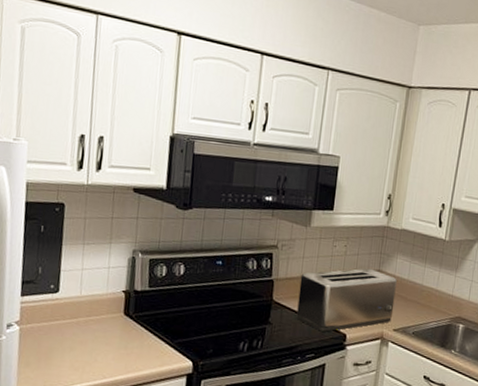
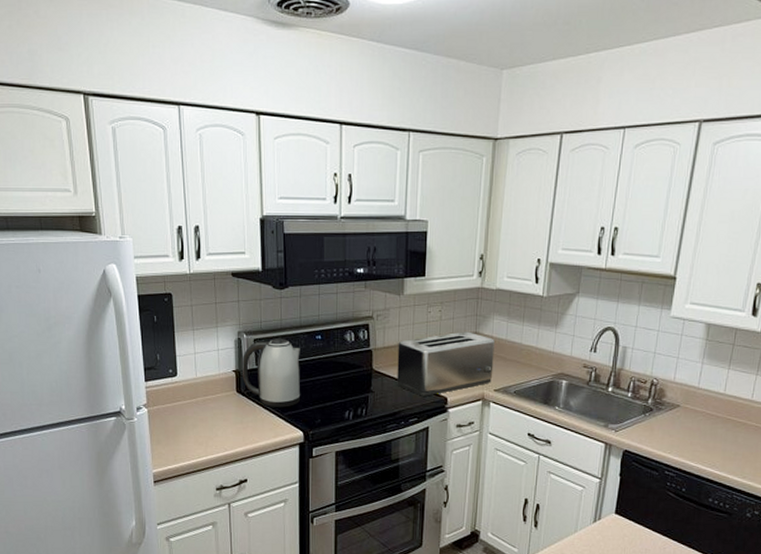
kettle: none [132,260,199,335] -> present [241,339,301,408]

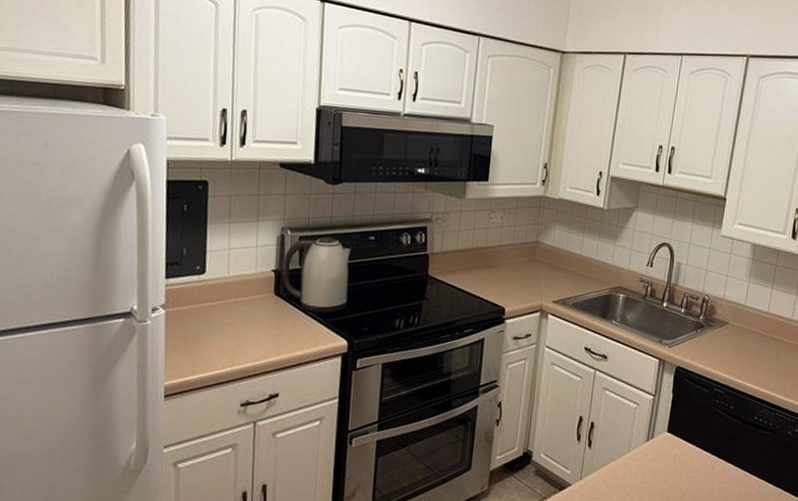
toaster: present [397,331,495,396] -> none [453,239,555,306]

